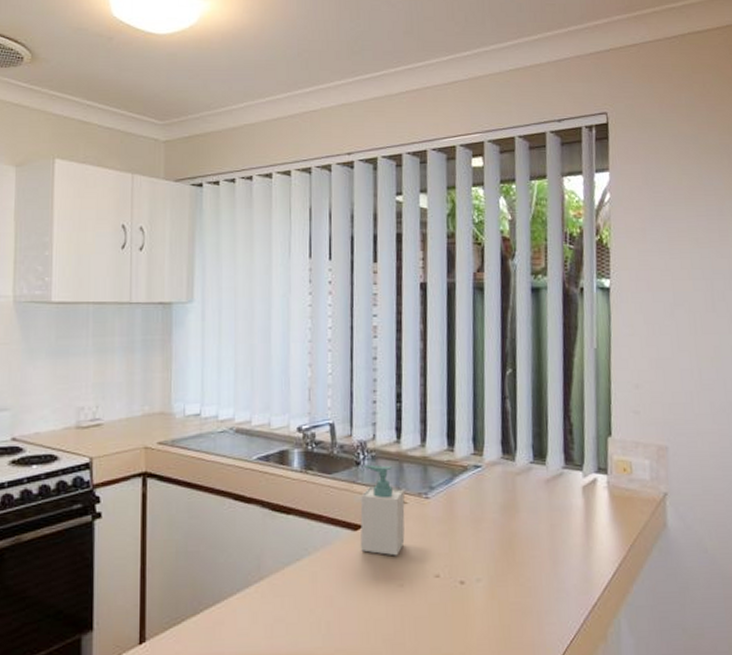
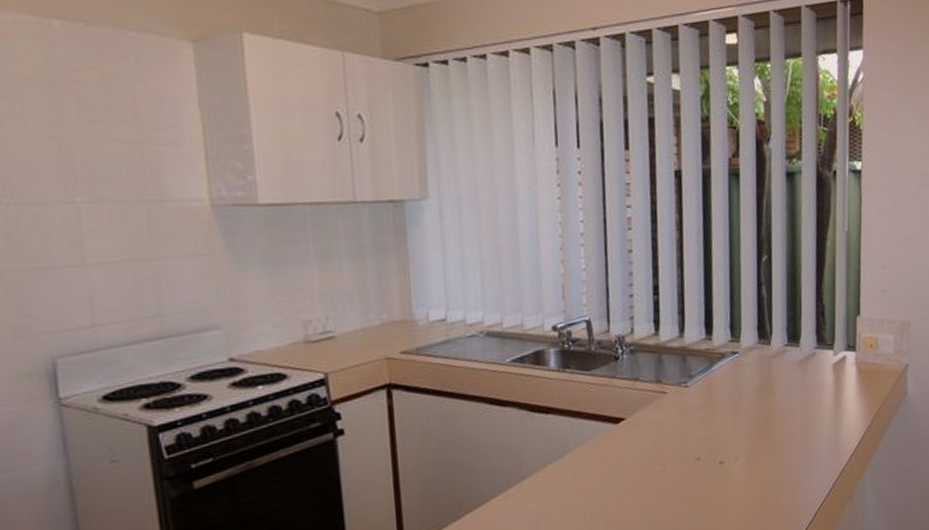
soap bottle: present [360,464,405,556] -> none [621,358,666,445]

